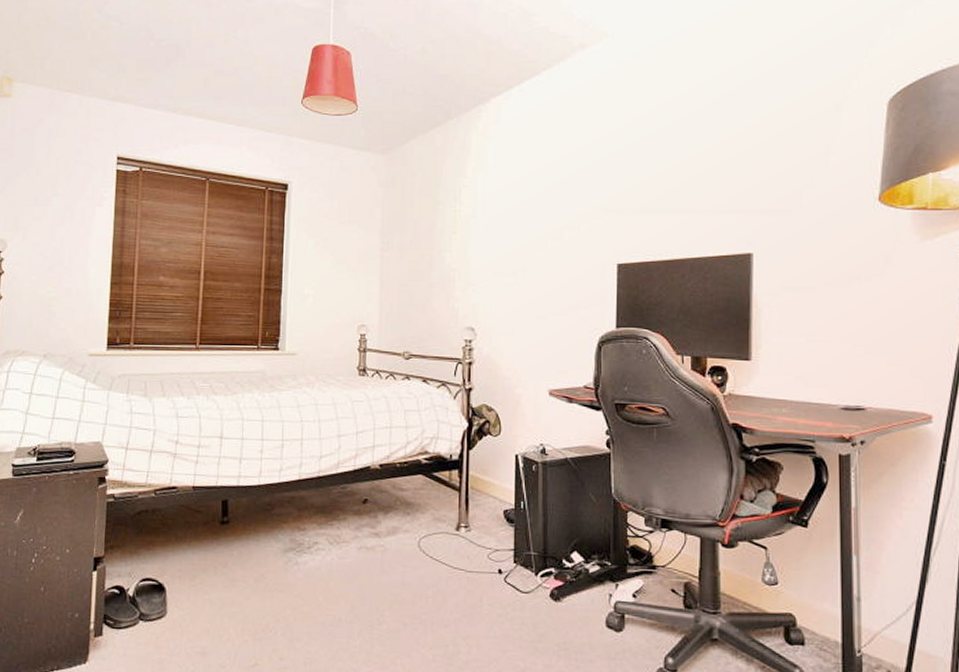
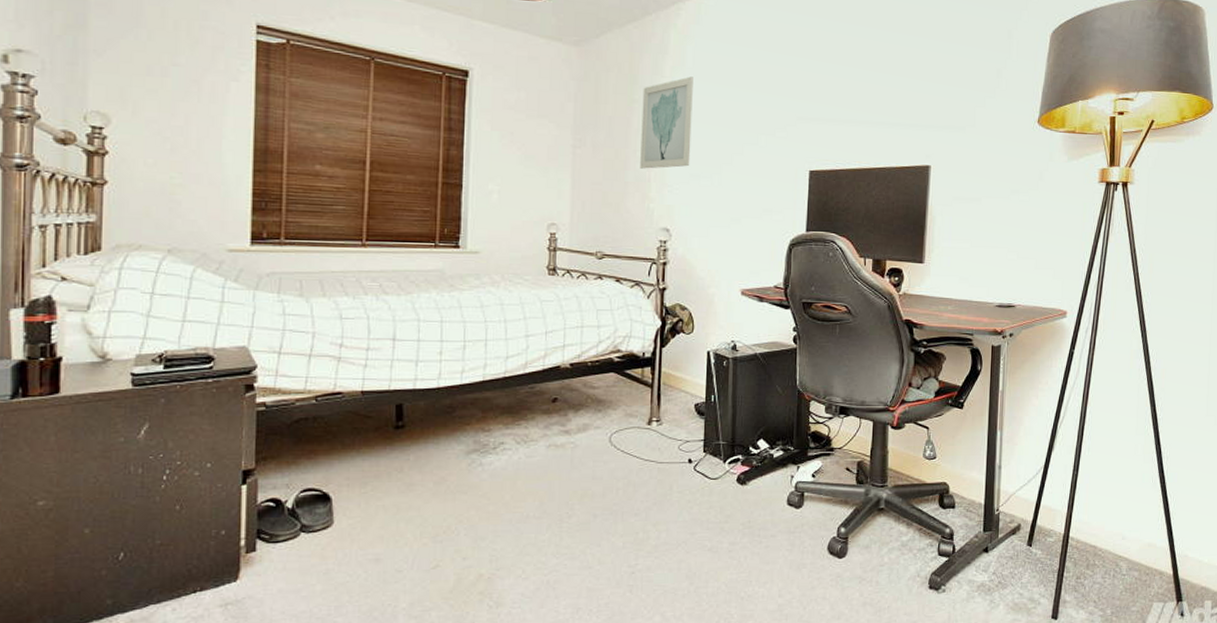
wall art: none [445,176,495,269] -> present [640,76,693,169]

